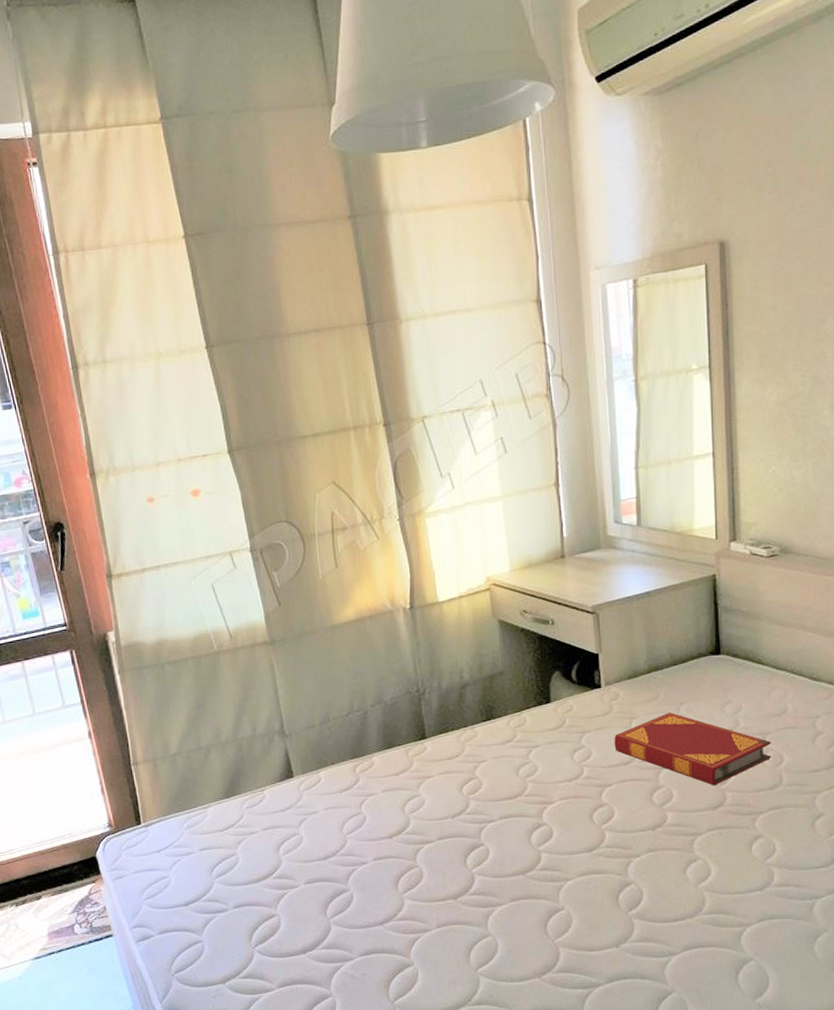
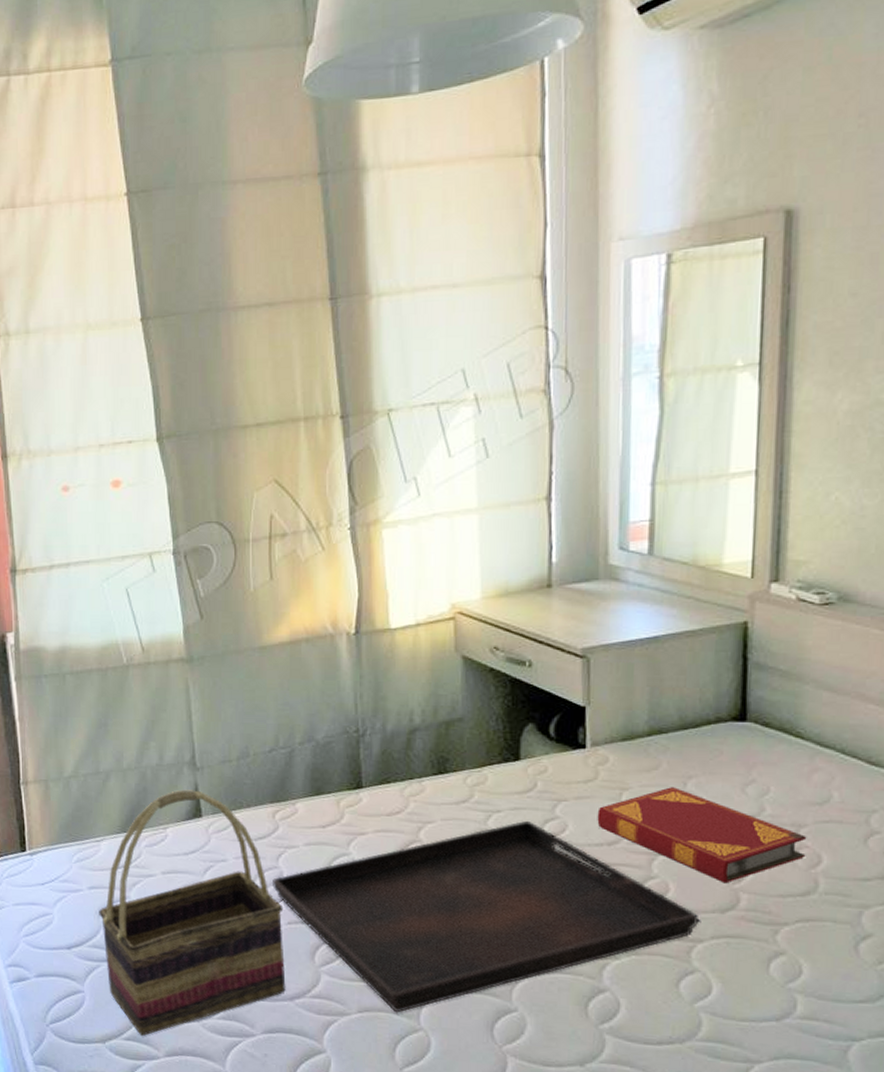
woven basket: none [210,754,376,972] -> present [99,789,286,1036]
serving tray: none [357,751,698,924] -> present [271,820,700,1013]

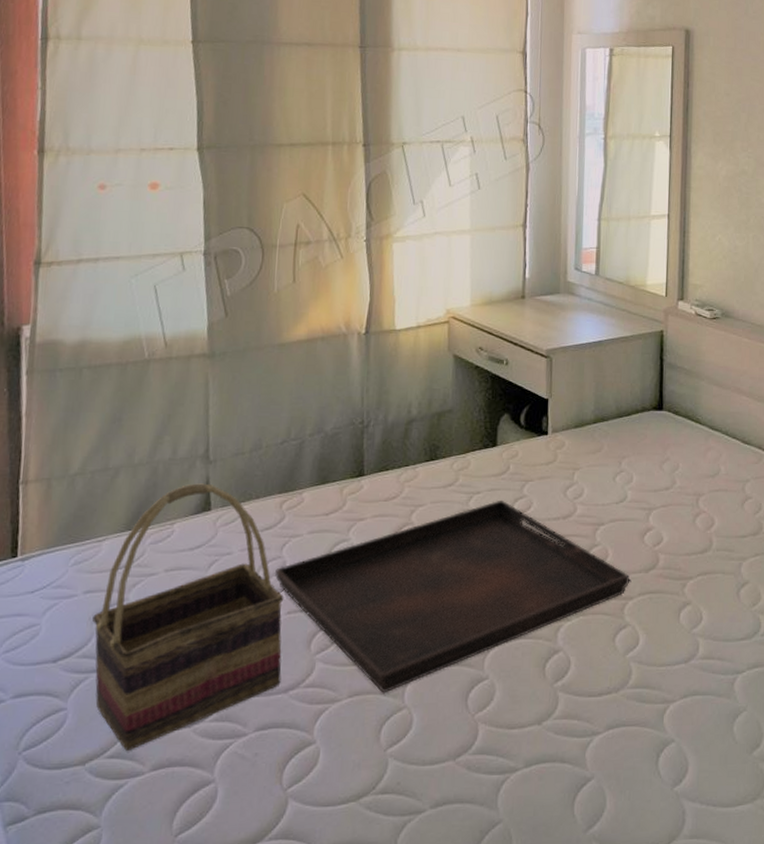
hardback book: present [597,787,807,884] -> none [555,466,704,547]

